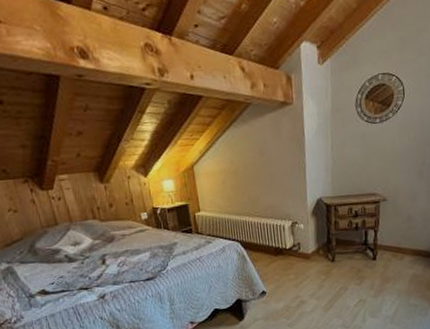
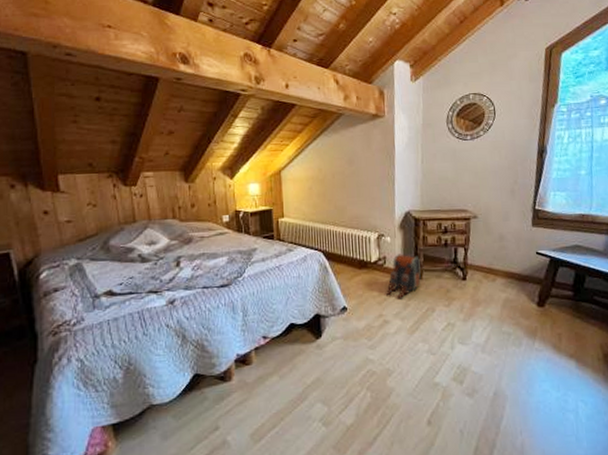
backpack: none [301,239,334,280] -> present [385,254,421,298]

